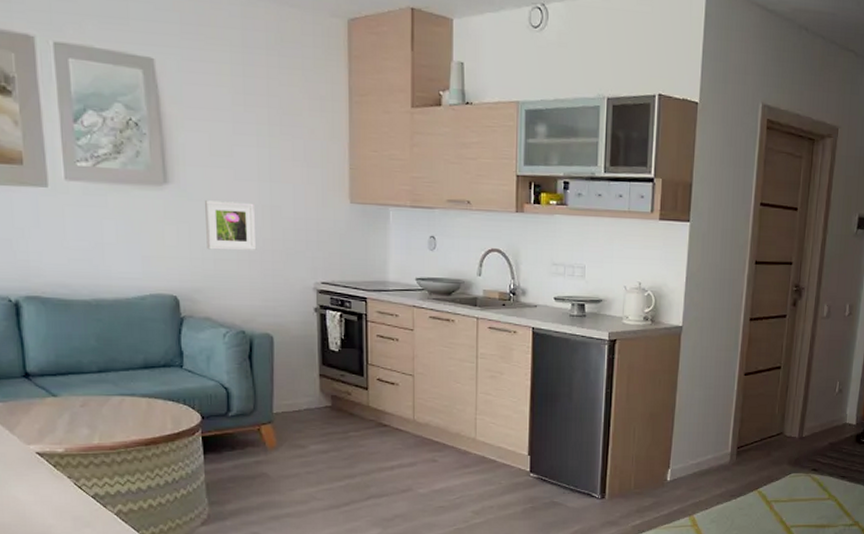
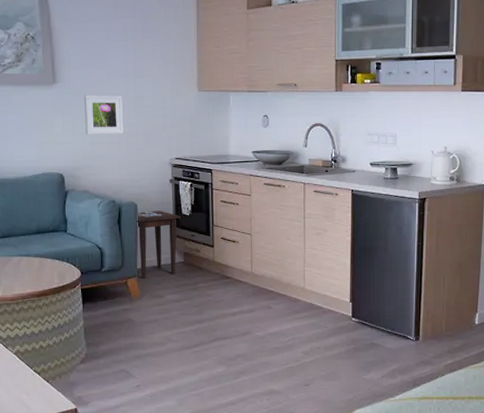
side table: none [271,345,327,426] -> present [136,211,181,279]

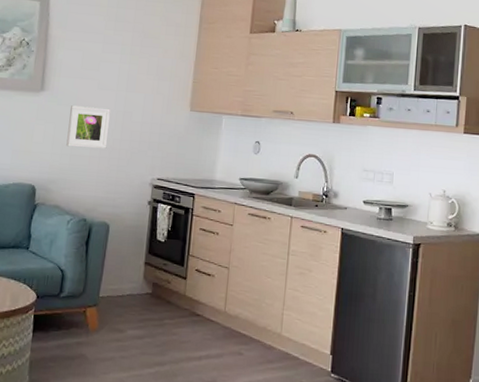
side table: present [136,211,181,279] -> none [102,233,155,309]

